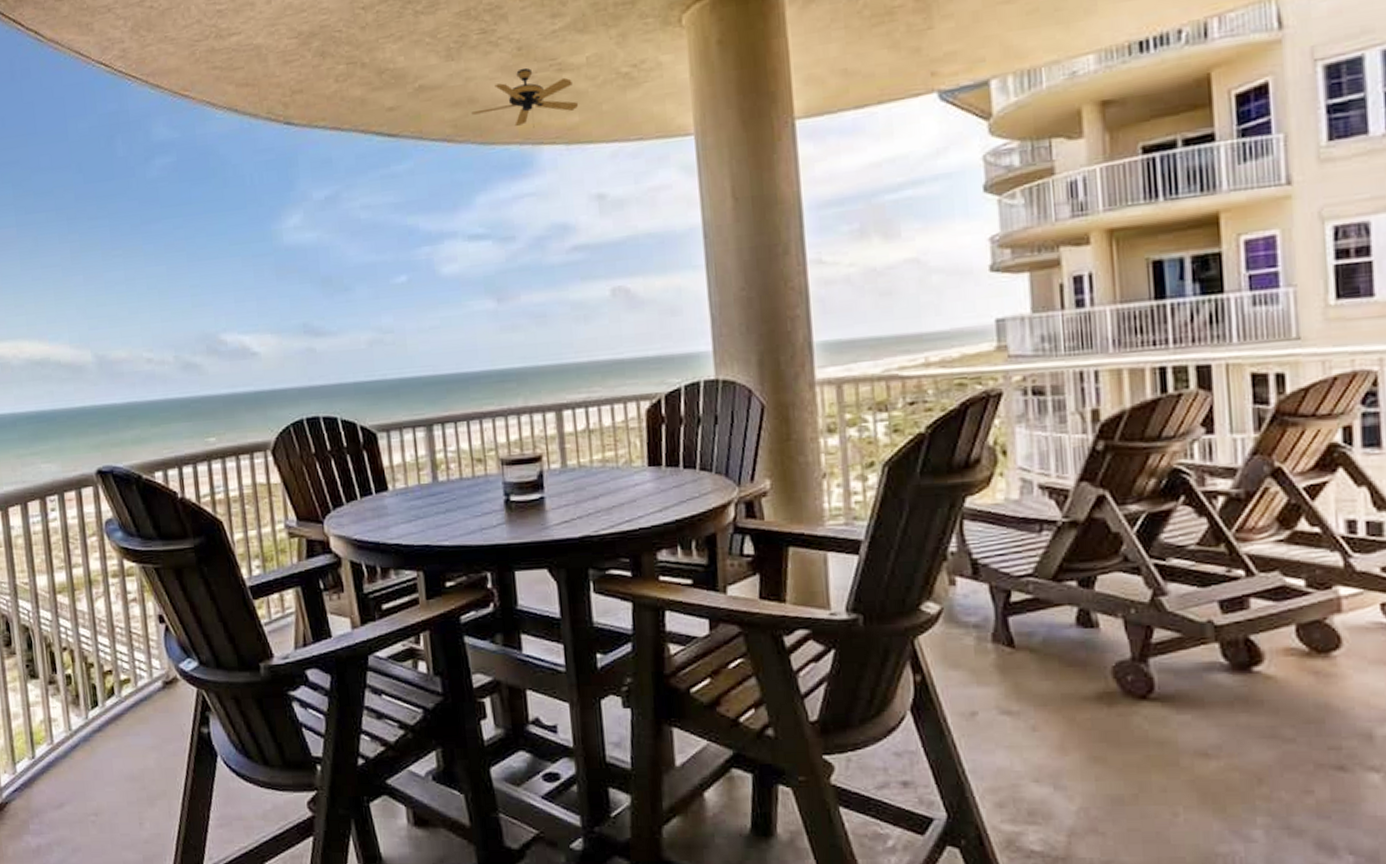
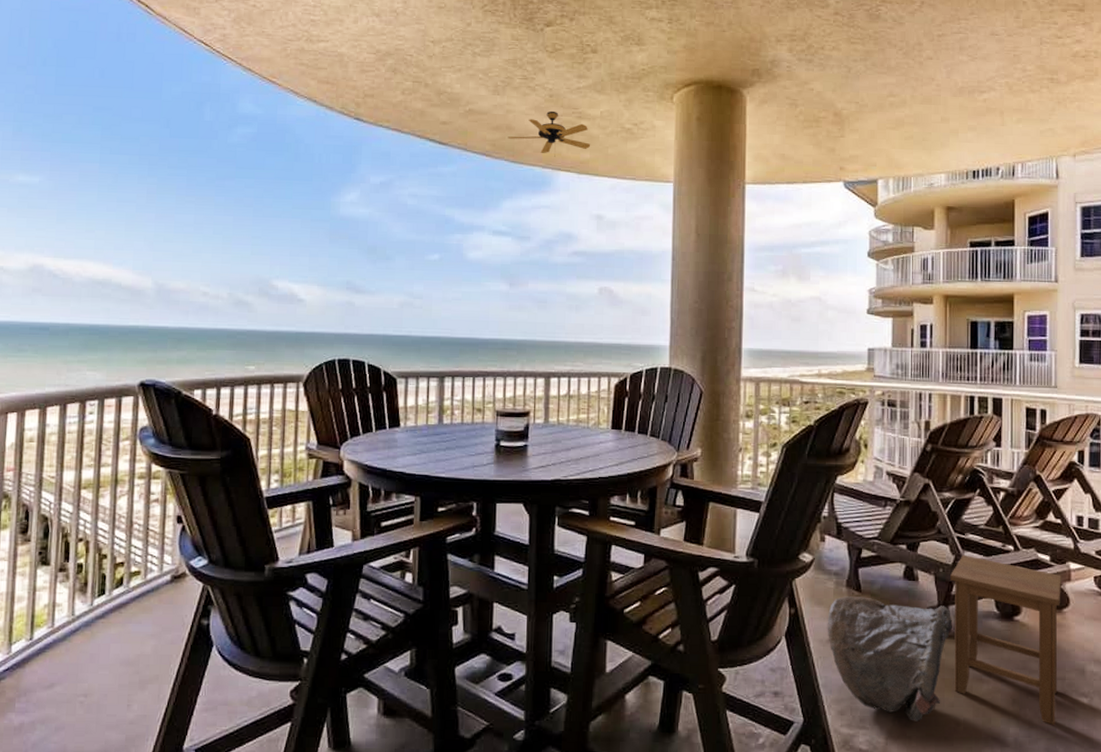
bag: none [968,653,1156,813] -> present [827,596,952,722]
stool: none [1148,587,1330,811] -> present [950,554,1061,725]

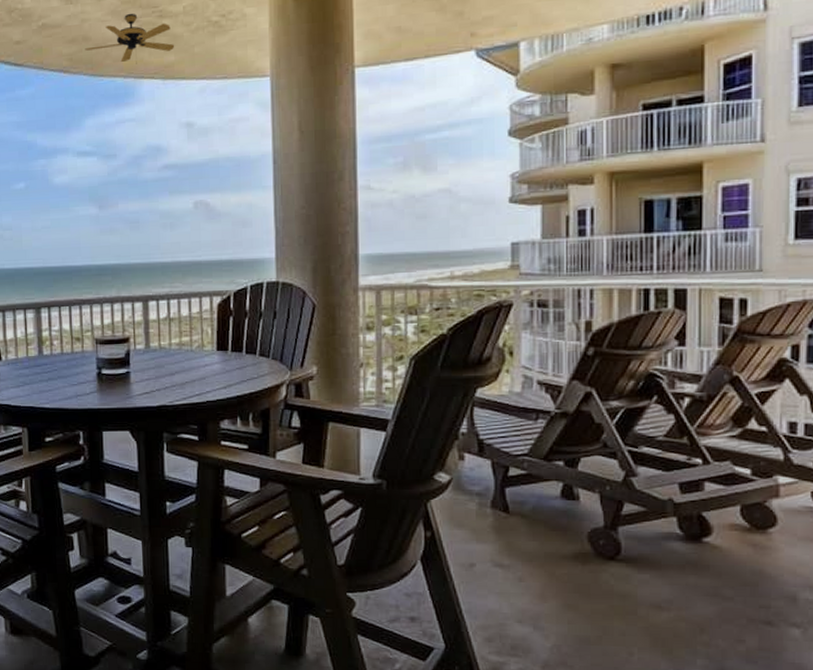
bag: present [827,596,952,722] -> none [469,518,623,650]
stool: present [950,554,1061,725] -> none [620,470,766,657]

